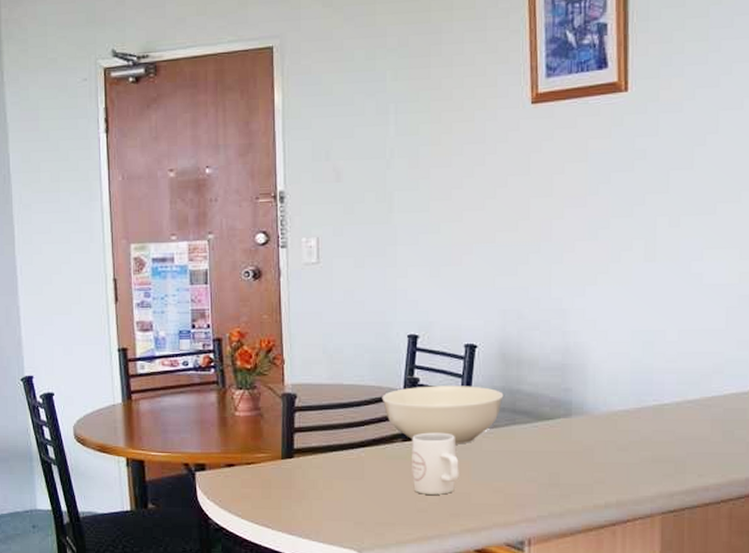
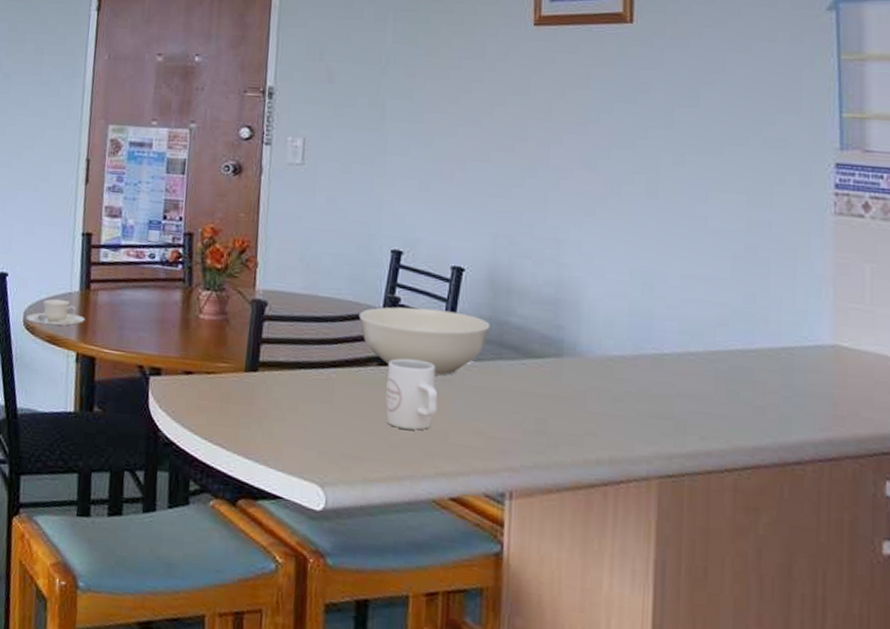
teacup: none [76,412,130,436] -> present [27,299,85,326]

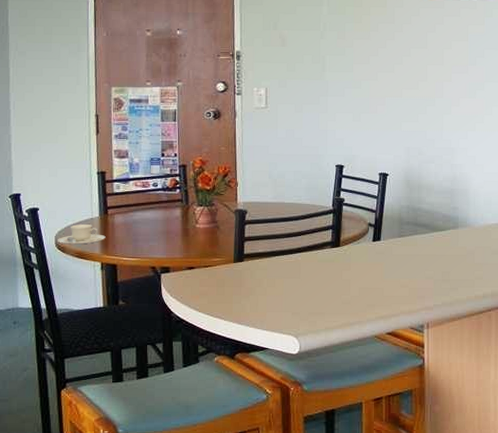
bowl: present [358,306,491,376] -> none [315,204,408,250]
mug: present [385,358,438,430] -> none [337,241,375,290]

